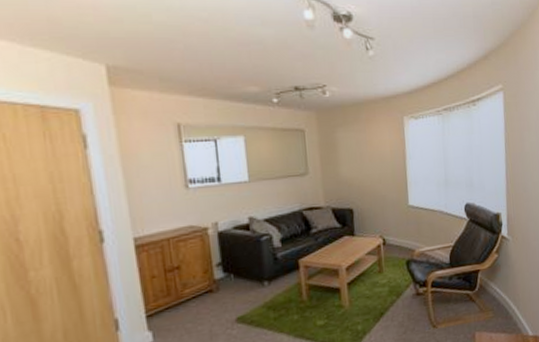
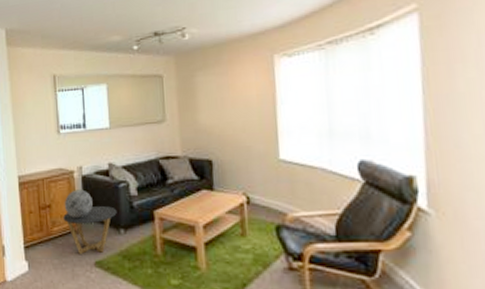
side table: none [196,260,260,313] -> present [63,205,117,254]
decorative globe: none [197,246,232,278] -> present [64,189,93,219]

